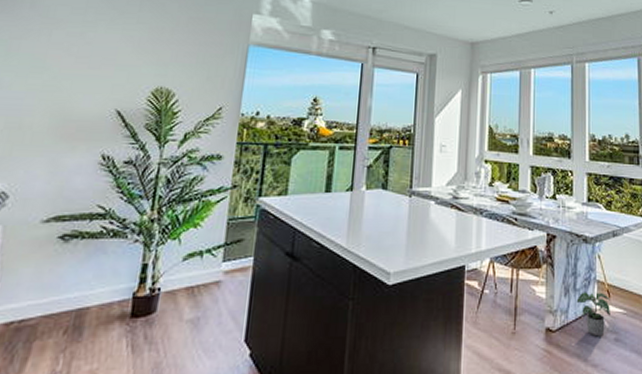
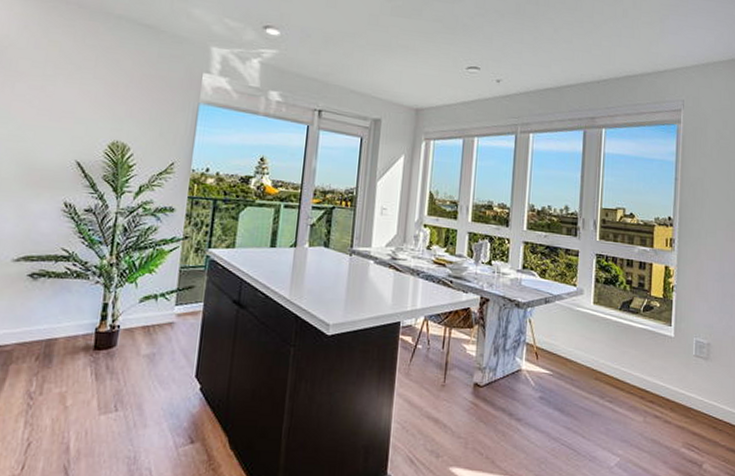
potted plant: present [576,292,610,337] -> none [505,352,538,394]

